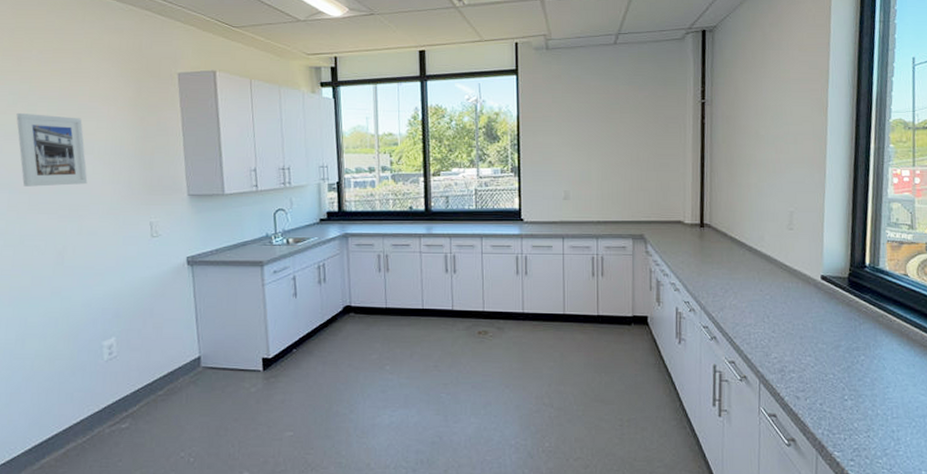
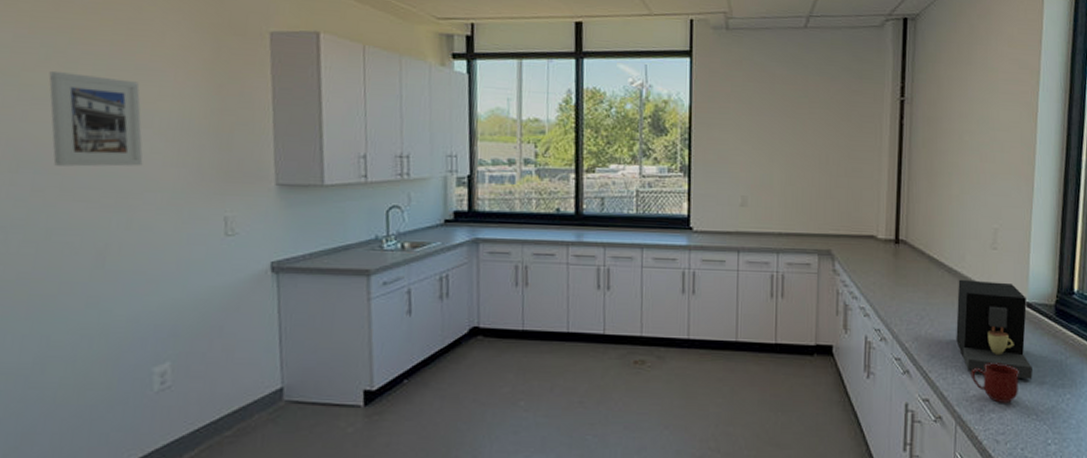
coffee maker: none [757,257,829,343] -> present [956,279,1033,380]
mug: none [771,329,816,364] -> present [970,363,1019,403]

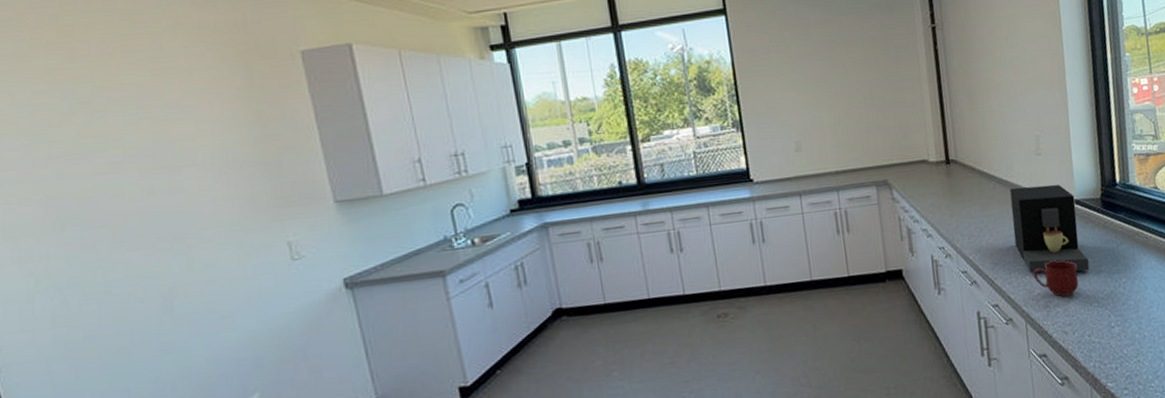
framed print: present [49,70,143,167] -> none [77,121,193,219]

